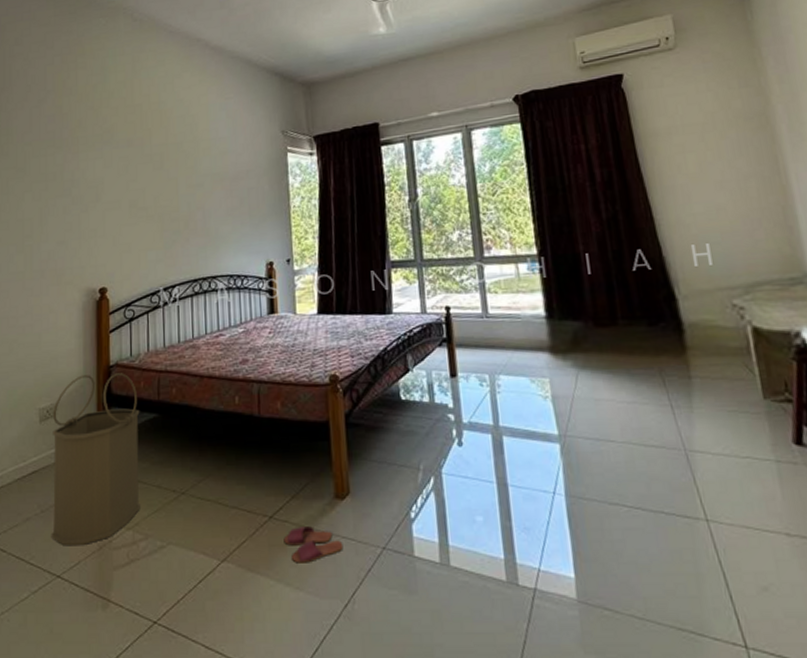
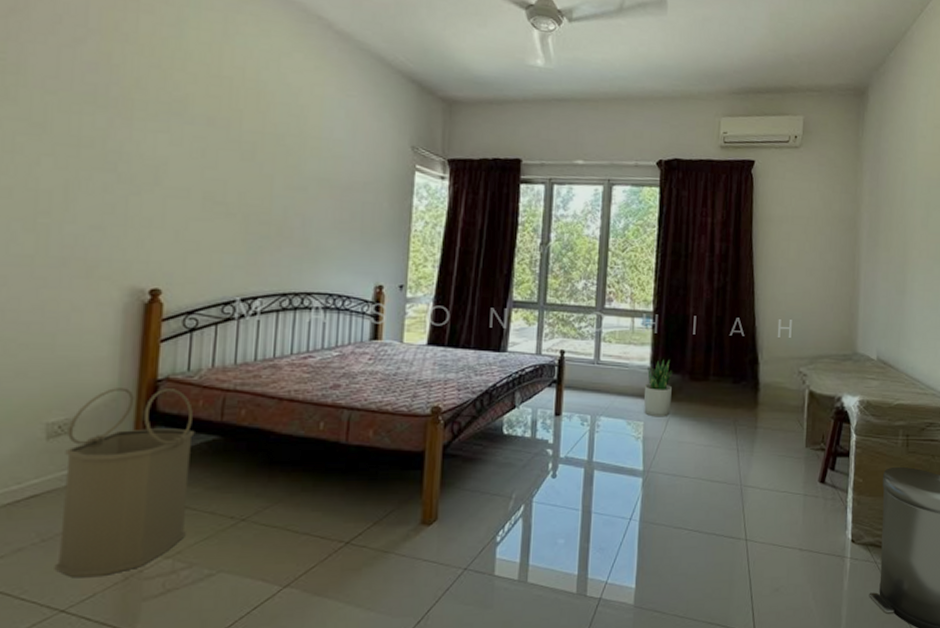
slippers: present [284,526,343,563] -> none [359,551,424,586]
planter: none [542,305,579,372] -> present [644,359,673,417]

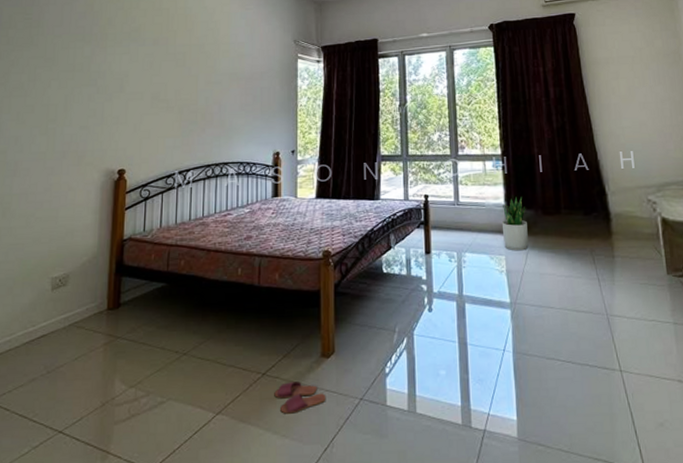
basket: present [54,388,195,578] -> none [55,246,149,404]
slippers: none [359,551,424,586] -> present [274,381,326,414]

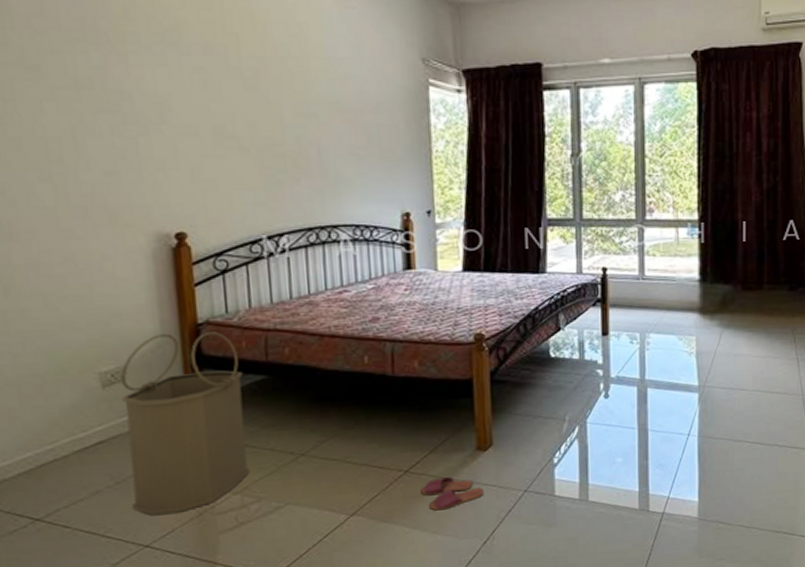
basket: none [55,246,149,404] -> present [121,332,250,516]
planter: present [502,196,529,251] -> none [695,270,723,331]

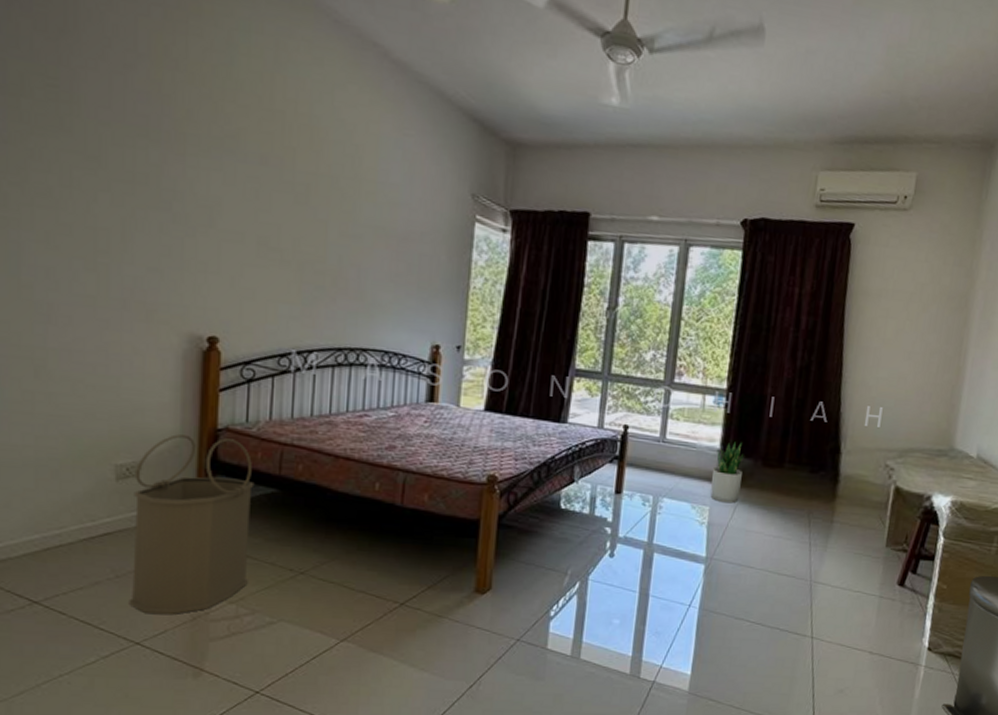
slippers: present [420,477,484,511] -> none [413,615,477,648]
planter: none [695,270,723,331] -> present [710,442,744,504]

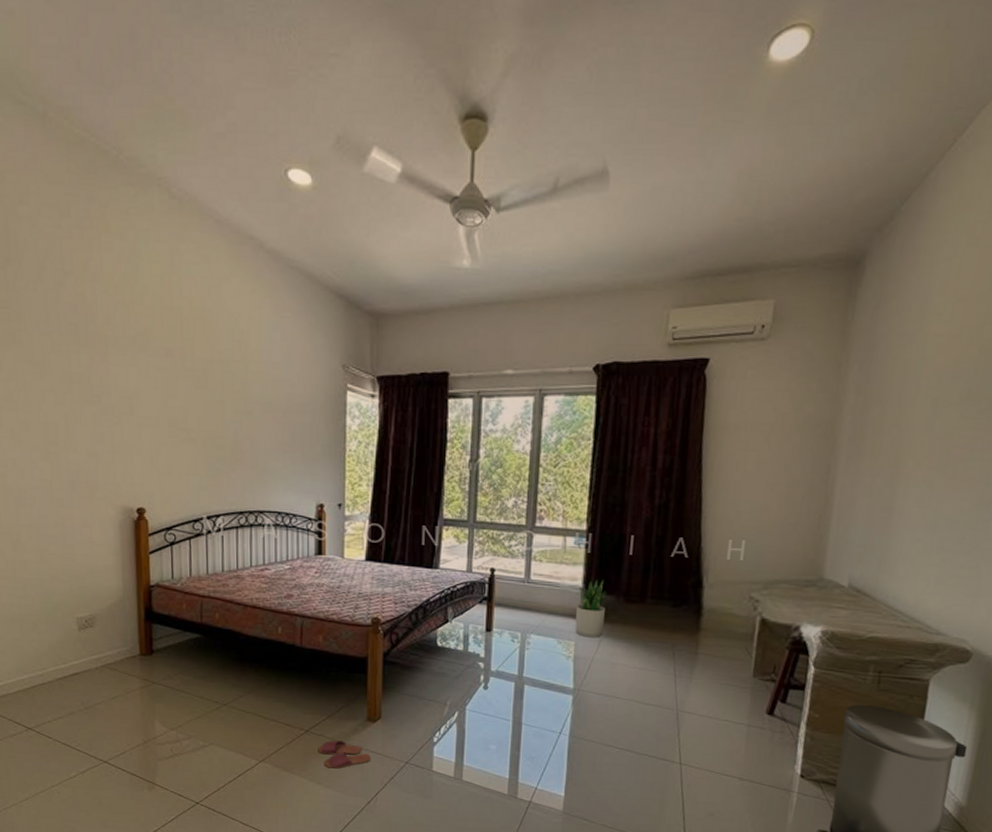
basket: present [129,434,255,616] -> none [92,591,183,740]
slippers: none [413,615,477,648] -> present [318,740,371,769]

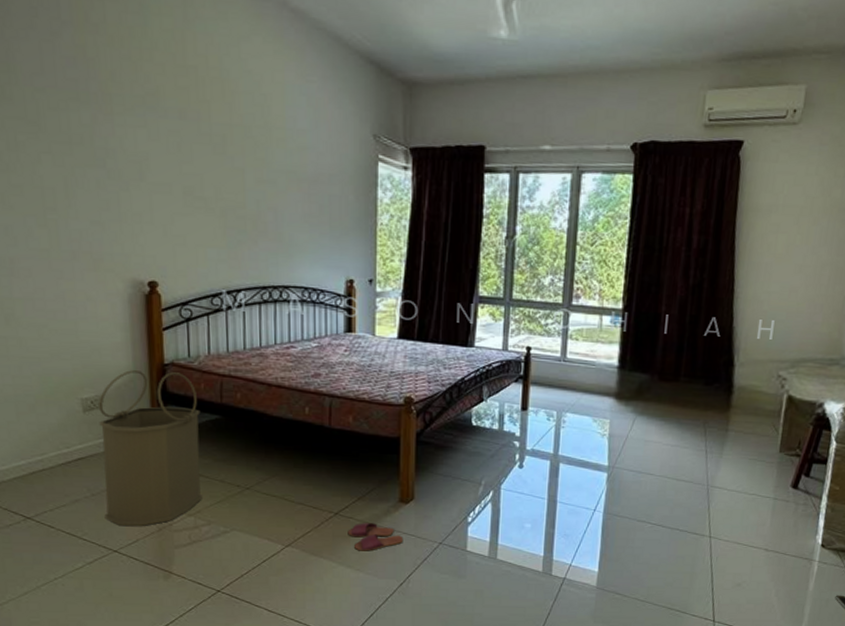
basket: none [92,591,183,740] -> present [99,370,202,527]
planter: present [575,580,606,638] -> none [610,358,641,416]

